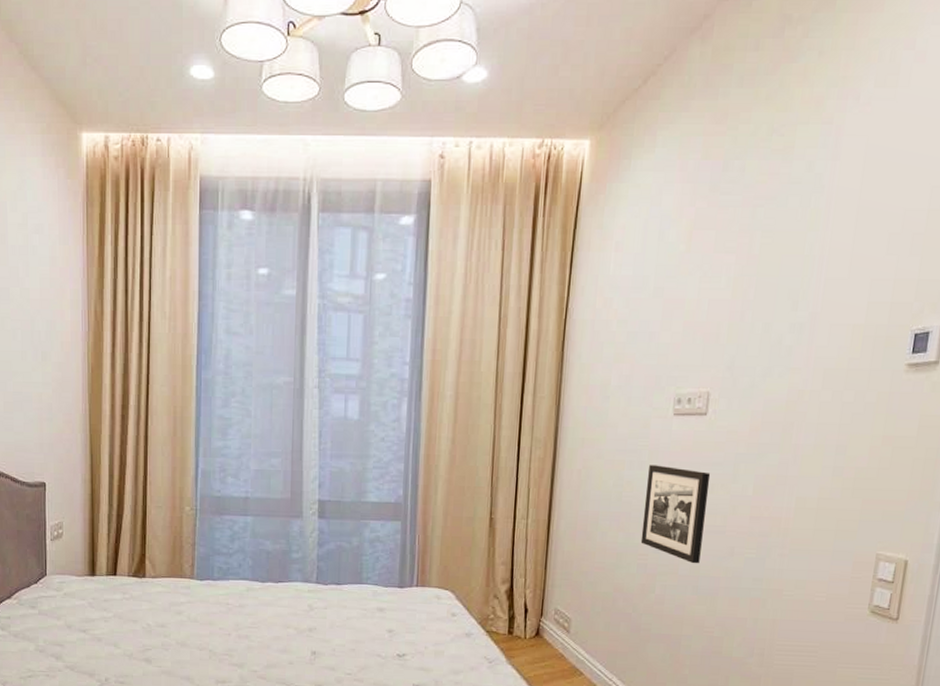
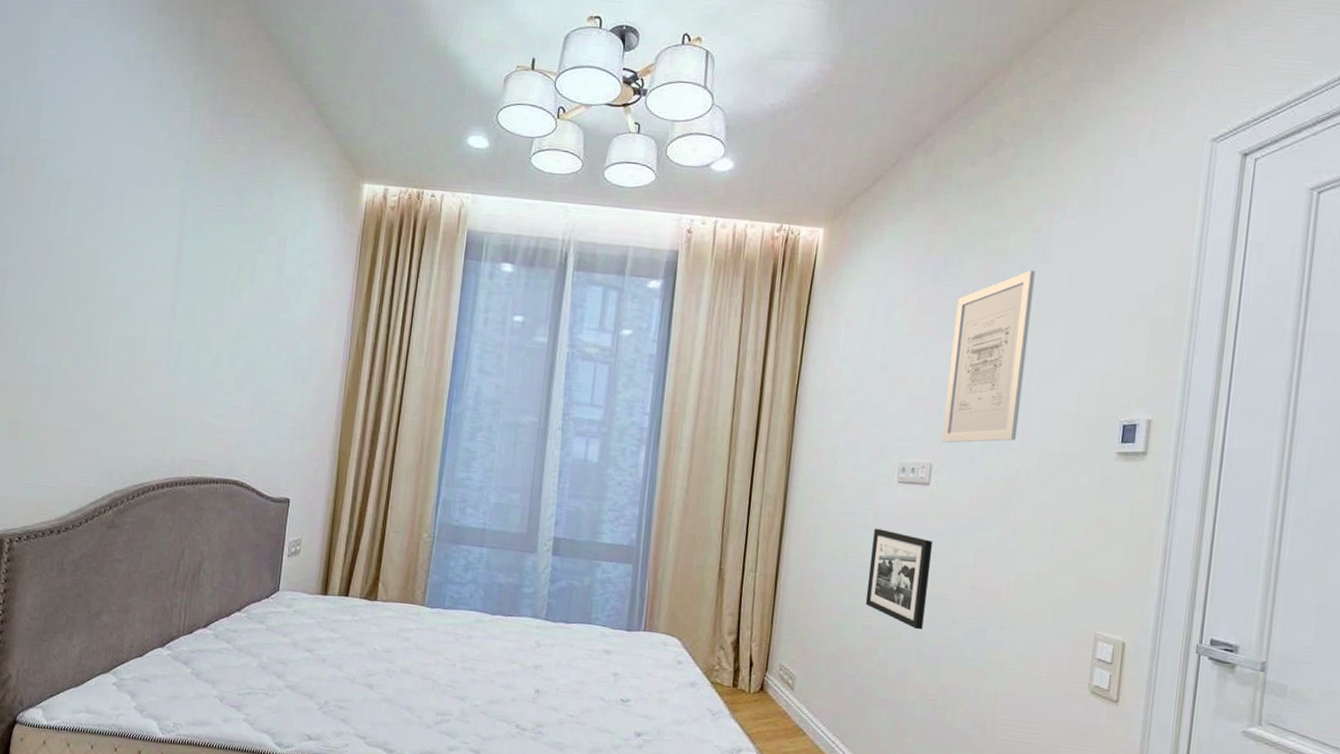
wall art: none [720,168,824,369] -> present [942,270,1035,443]

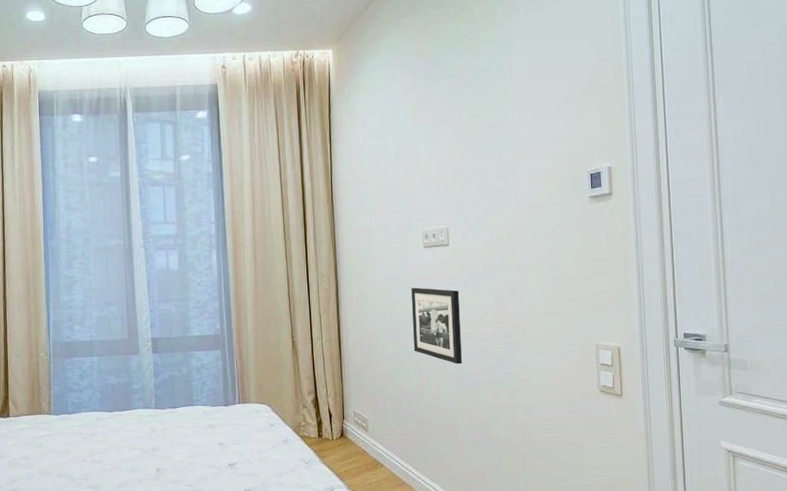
wall art: present [942,270,1035,443] -> none [447,60,511,210]

